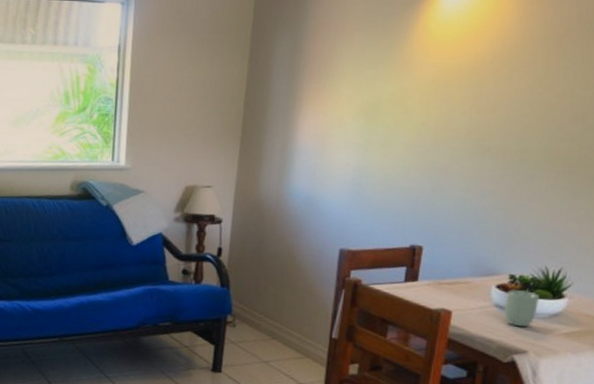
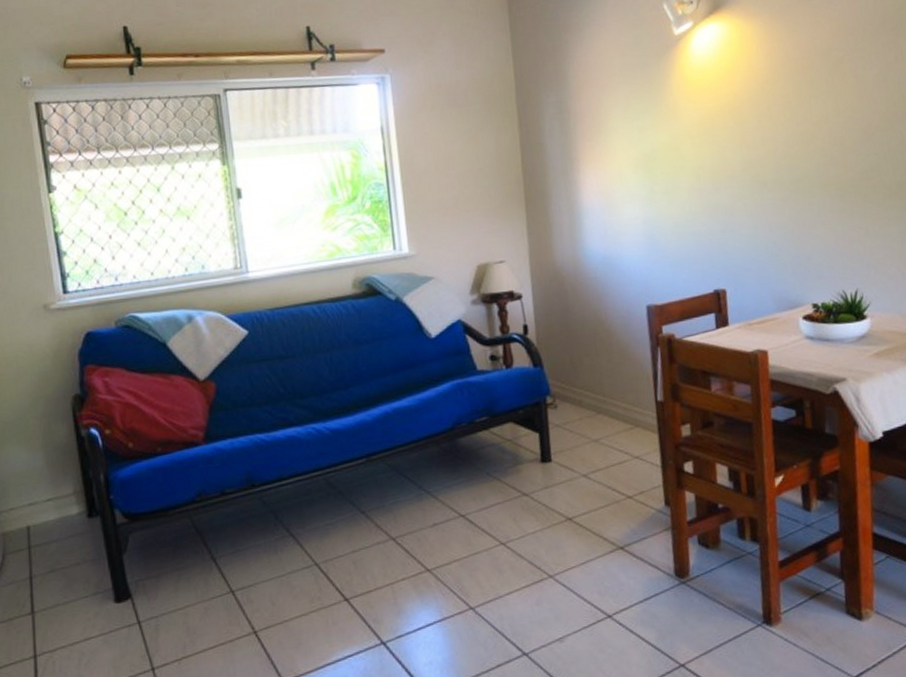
cup: present [504,289,539,327] -> none [814,316,846,356]

